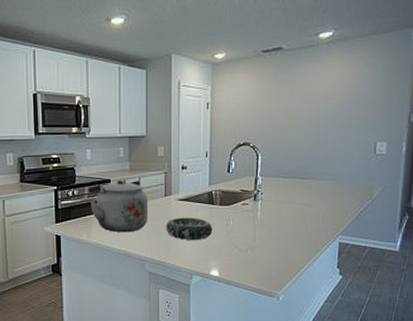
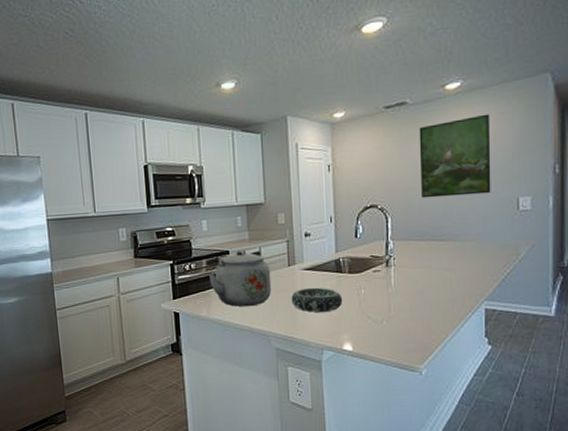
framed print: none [290,63,356,139] -> present [419,114,491,199]

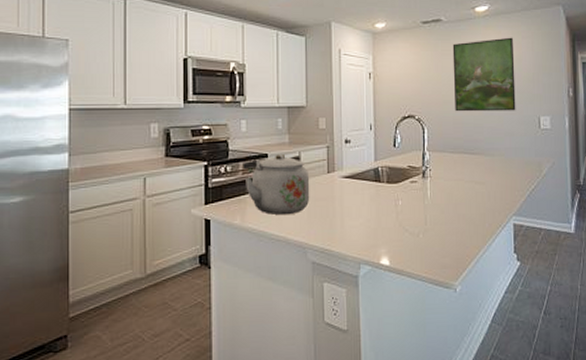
decorative bowl: present [291,287,343,312] -> none [329,196,381,223]

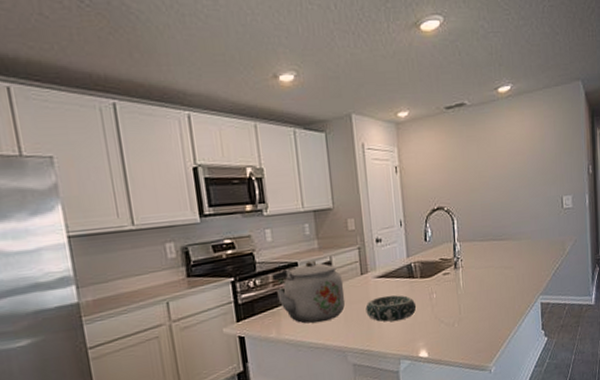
decorative bowl: none [329,196,381,223] -> present [366,295,417,322]
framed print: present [452,37,516,112] -> none [477,117,540,199]

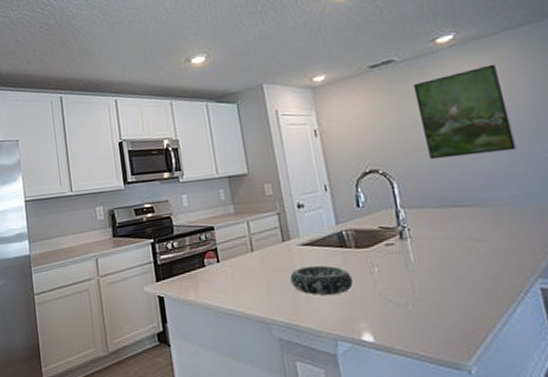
kettle: present [272,260,346,324] -> none [189,225,267,290]
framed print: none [477,117,540,199] -> present [413,64,517,160]

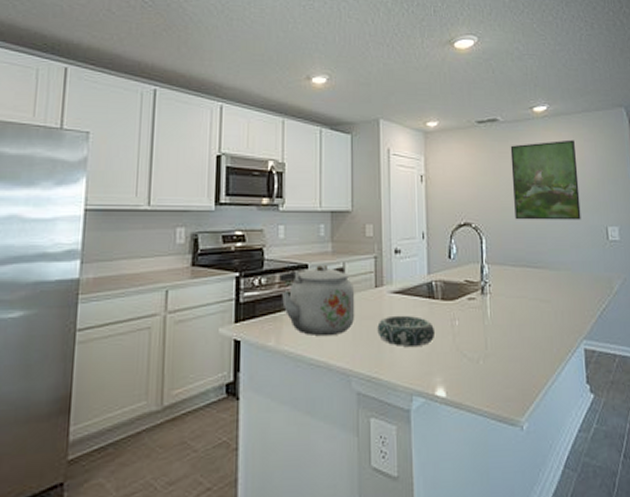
kettle: none [189,225,267,290] -> present [279,264,355,337]

